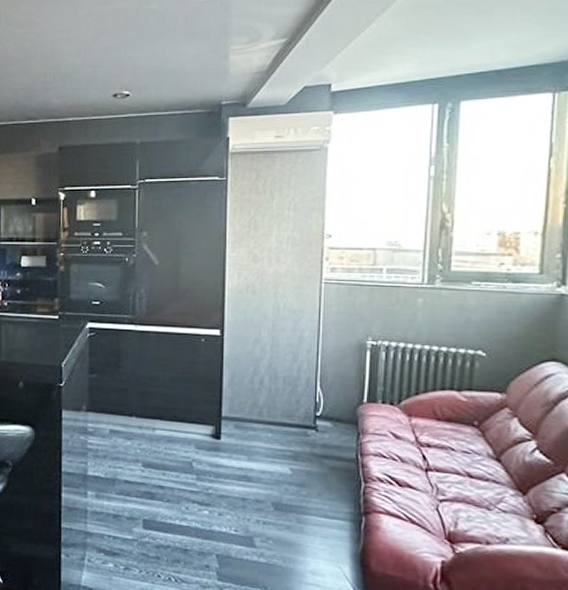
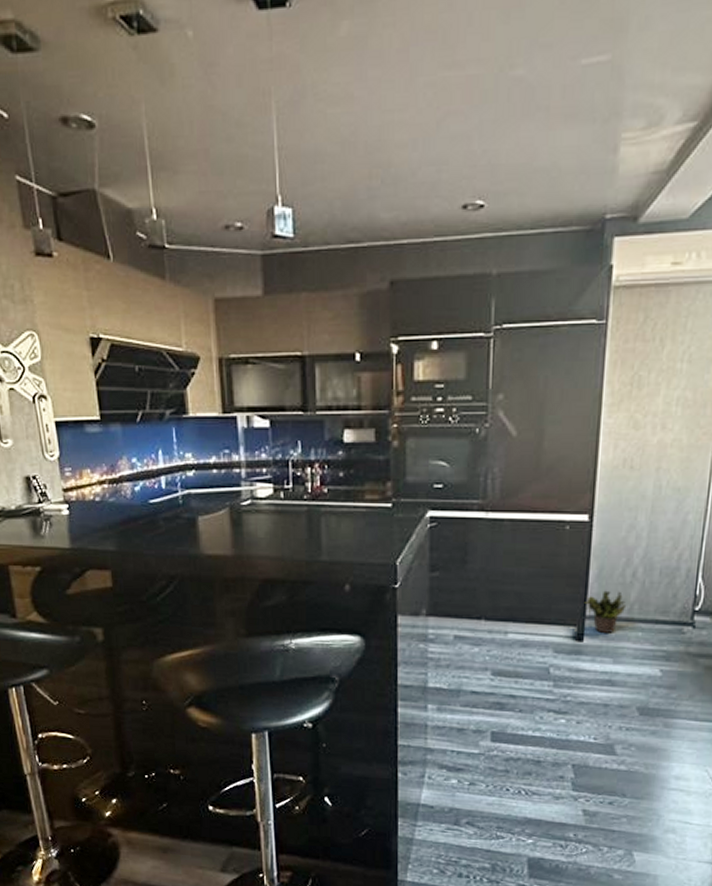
potted plant: none [220,395,257,433] -> present [584,590,627,633]

